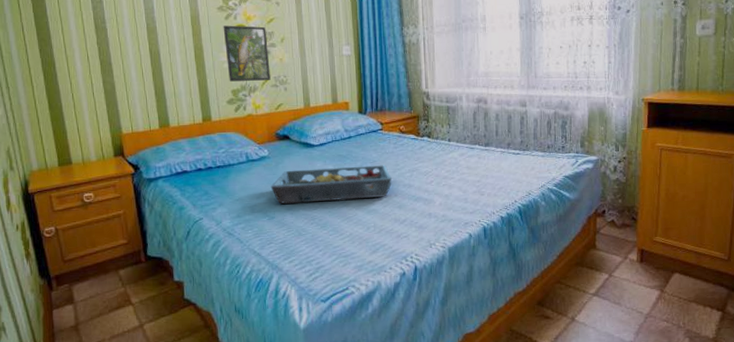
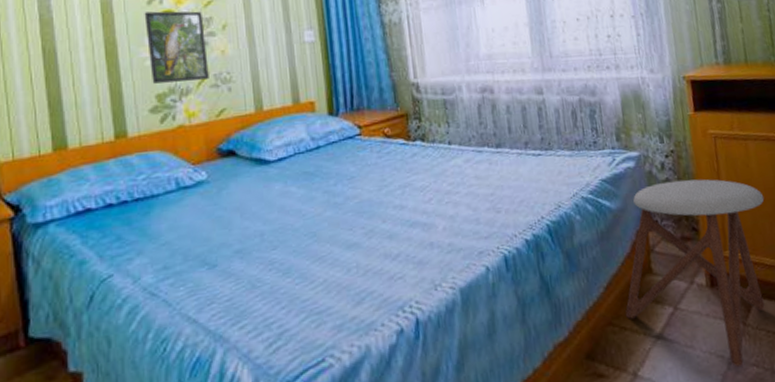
serving tray: present [270,165,393,204] -> none [210,181,378,246]
stool: none [571,180,694,321] -> present [625,179,765,367]

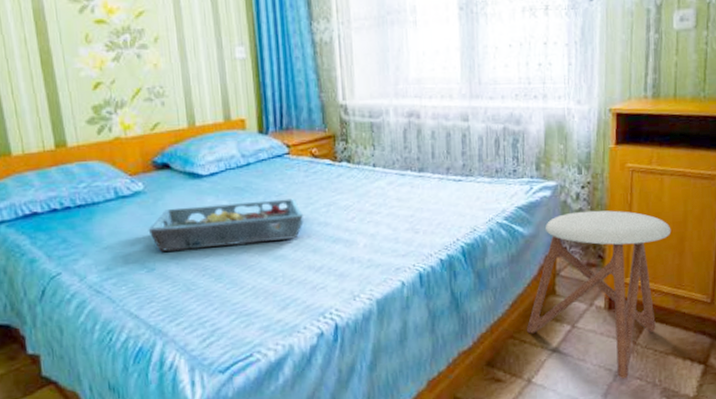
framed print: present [144,11,209,84] -> none [76,20,143,95]
serving tray: none [210,181,378,246] -> present [148,198,304,252]

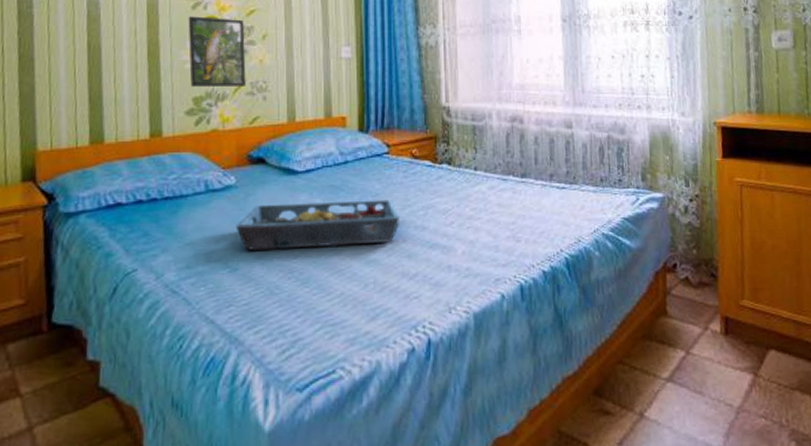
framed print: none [76,20,143,95] -> present [188,16,246,87]
stool: present [526,210,671,379] -> none [636,225,786,417]

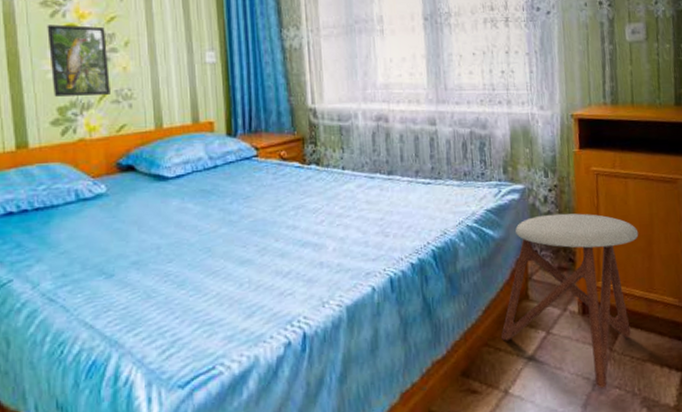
serving tray: present [235,199,401,250] -> none [109,201,272,257]
stool: none [636,225,786,417] -> present [500,213,639,389]

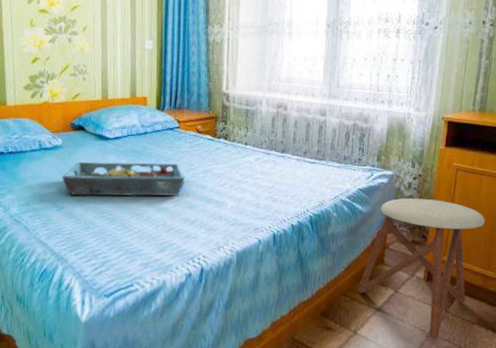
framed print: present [47,24,110,97] -> none [25,9,70,69]
serving tray: none [109,201,272,257] -> present [61,161,186,196]

